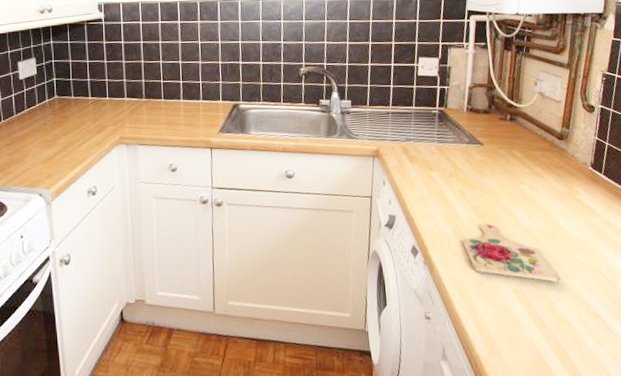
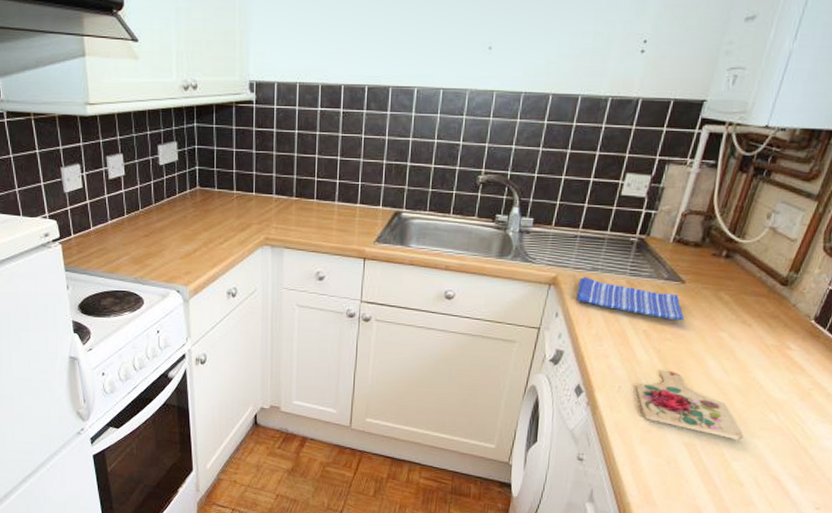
dish towel: none [397,147,490,178] -> present [576,276,685,320]

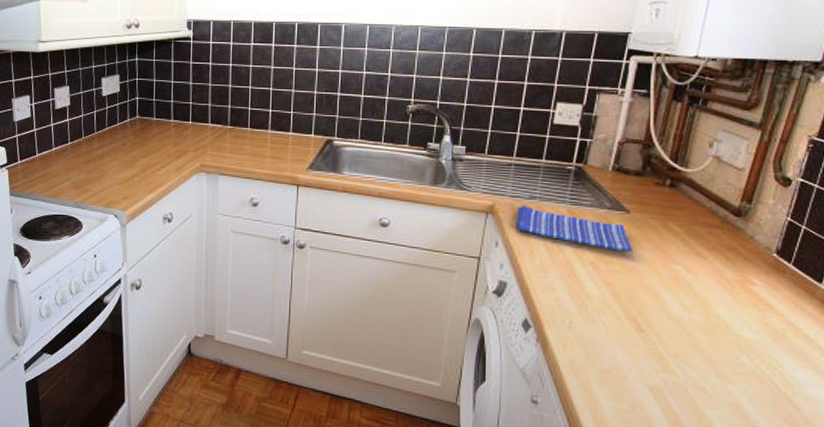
cutting board: present [635,370,743,441] -> none [587,305,714,386]

